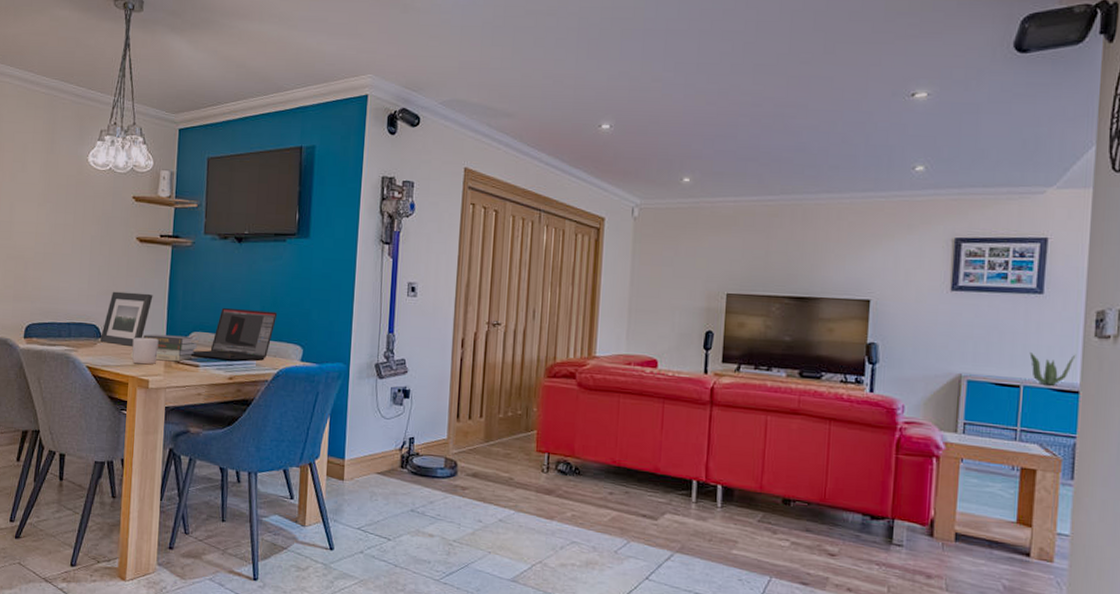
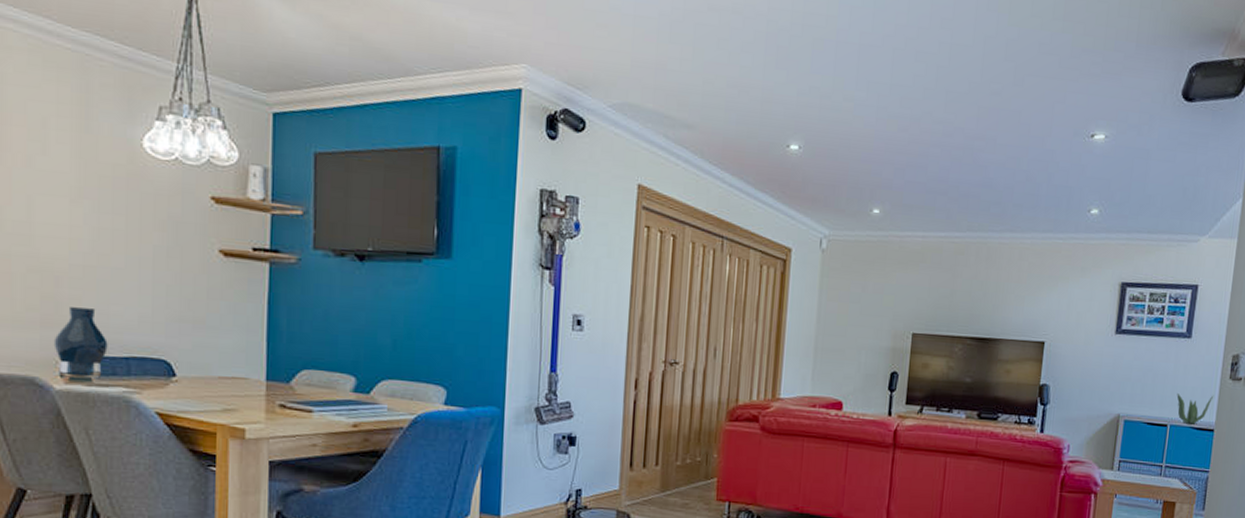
vase: none [21,285,57,343] -> present [53,307,108,384]
picture frame: present [99,291,153,347] -> none [172,318,246,389]
books: present [130,334,197,362] -> none [217,372,309,407]
mug: present [131,337,159,365] -> none [219,376,256,410]
laptop: present [190,308,278,362] -> none [300,341,414,407]

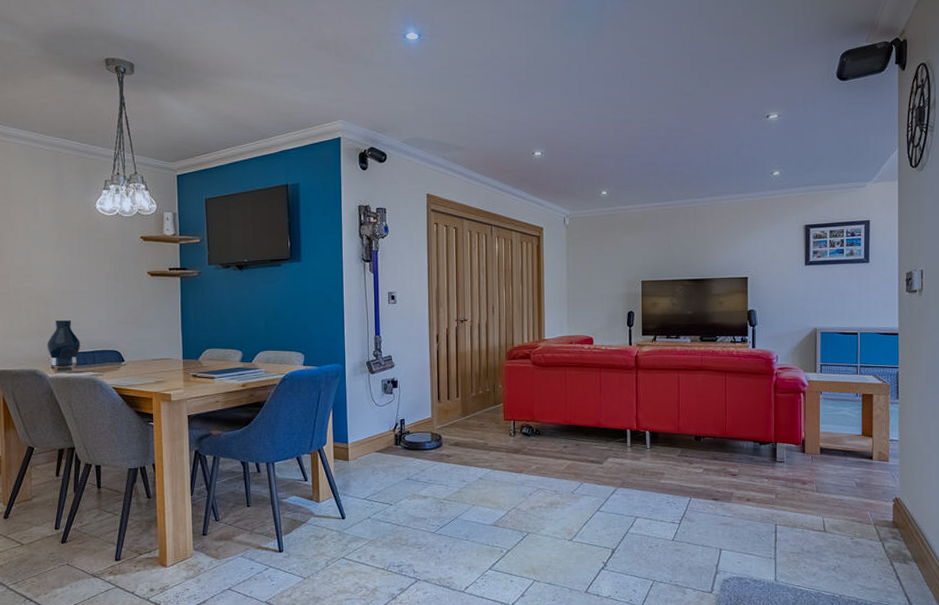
plant: present [1177,394,1214,426] -> none [863,306,895,332]

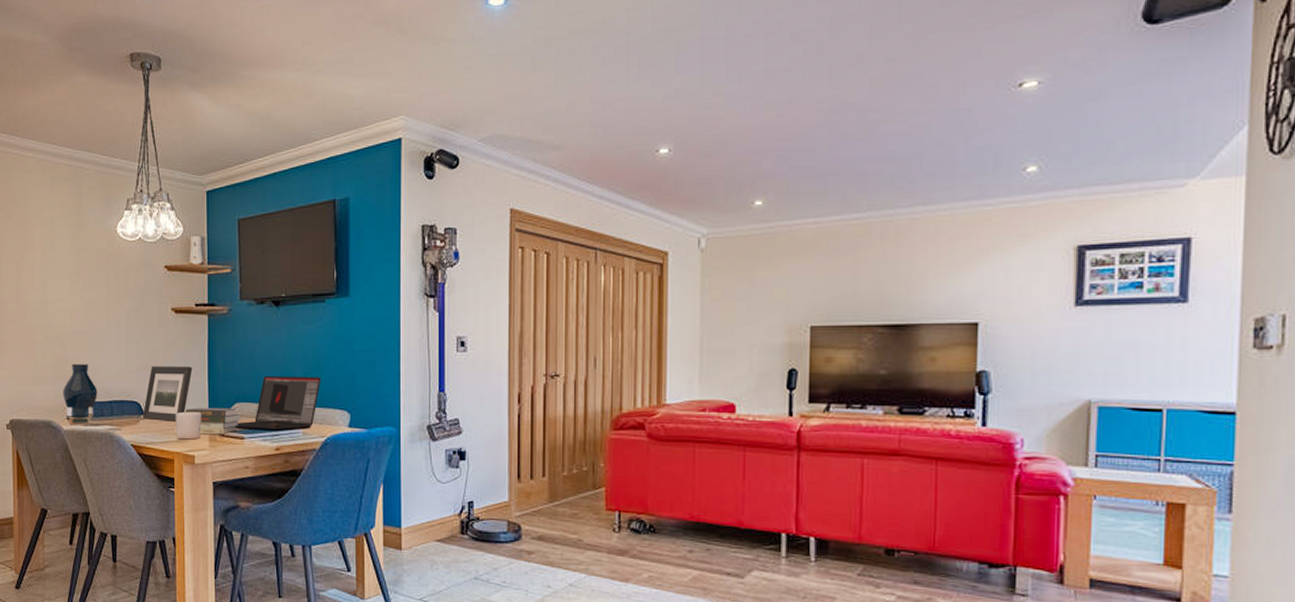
picture frame: none [122,320,168,367] -> present [142,366,193,423]
books: none [152,353,211,377] -> present [174,407,241,435]
mug: none [152,357,177,381] -> present [175,411,202,440]
laptop: none [206,326,280,372] -> present [235,376,322,432]

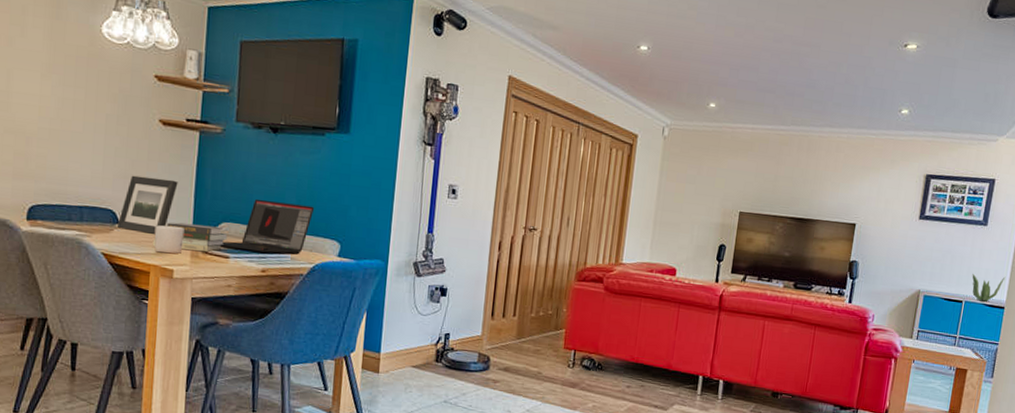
vase: present [62,364,97,424] -> none [22,163,66,227]
plant: none [1173,369,1231,409] -> present [972,274,1006,303]

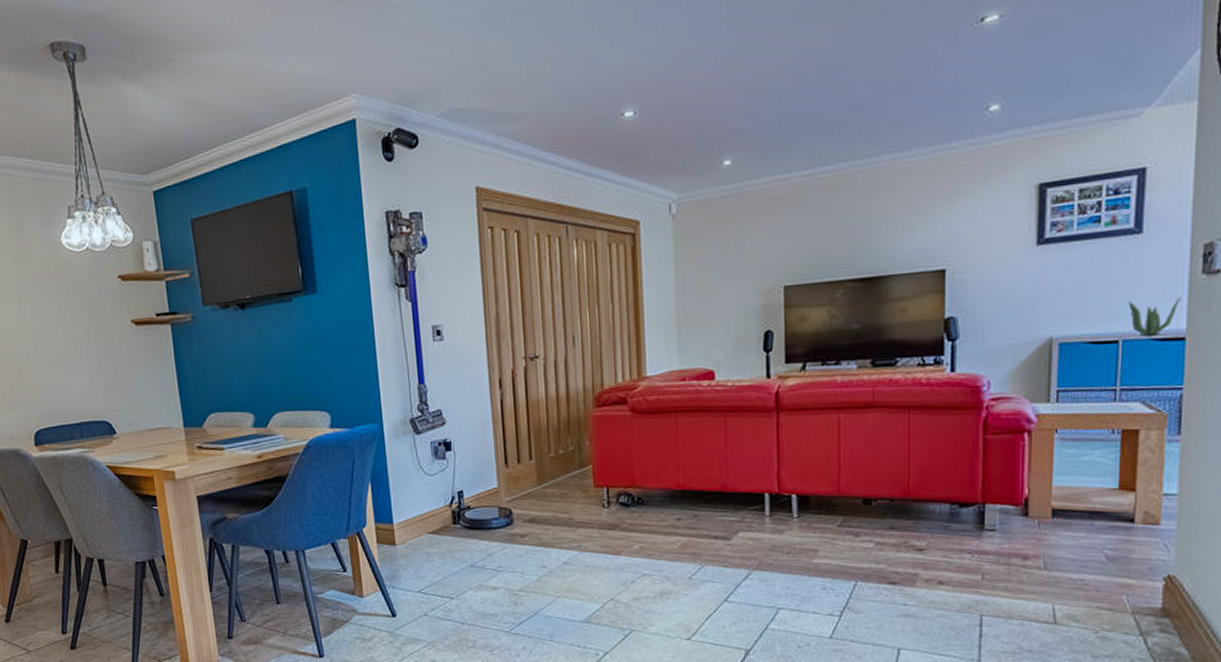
picture frame: present [116,175,178,235] -> none [114,379,162,439]
books: present [152,222,227,253] -> none [149,419,218,451]
mug: present [153,225,185,254] -> none [149,425,179,456]
laptop: present [219,199,315,255] -> none [212,379,298,441]

